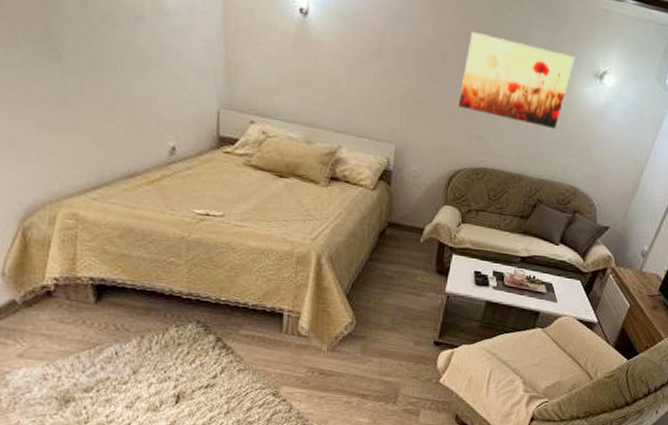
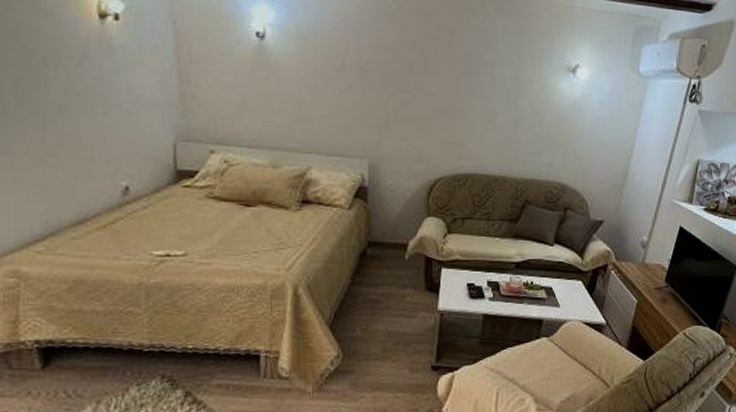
wall art: present [459,32,575,130] -> none [431,39,545,127]

